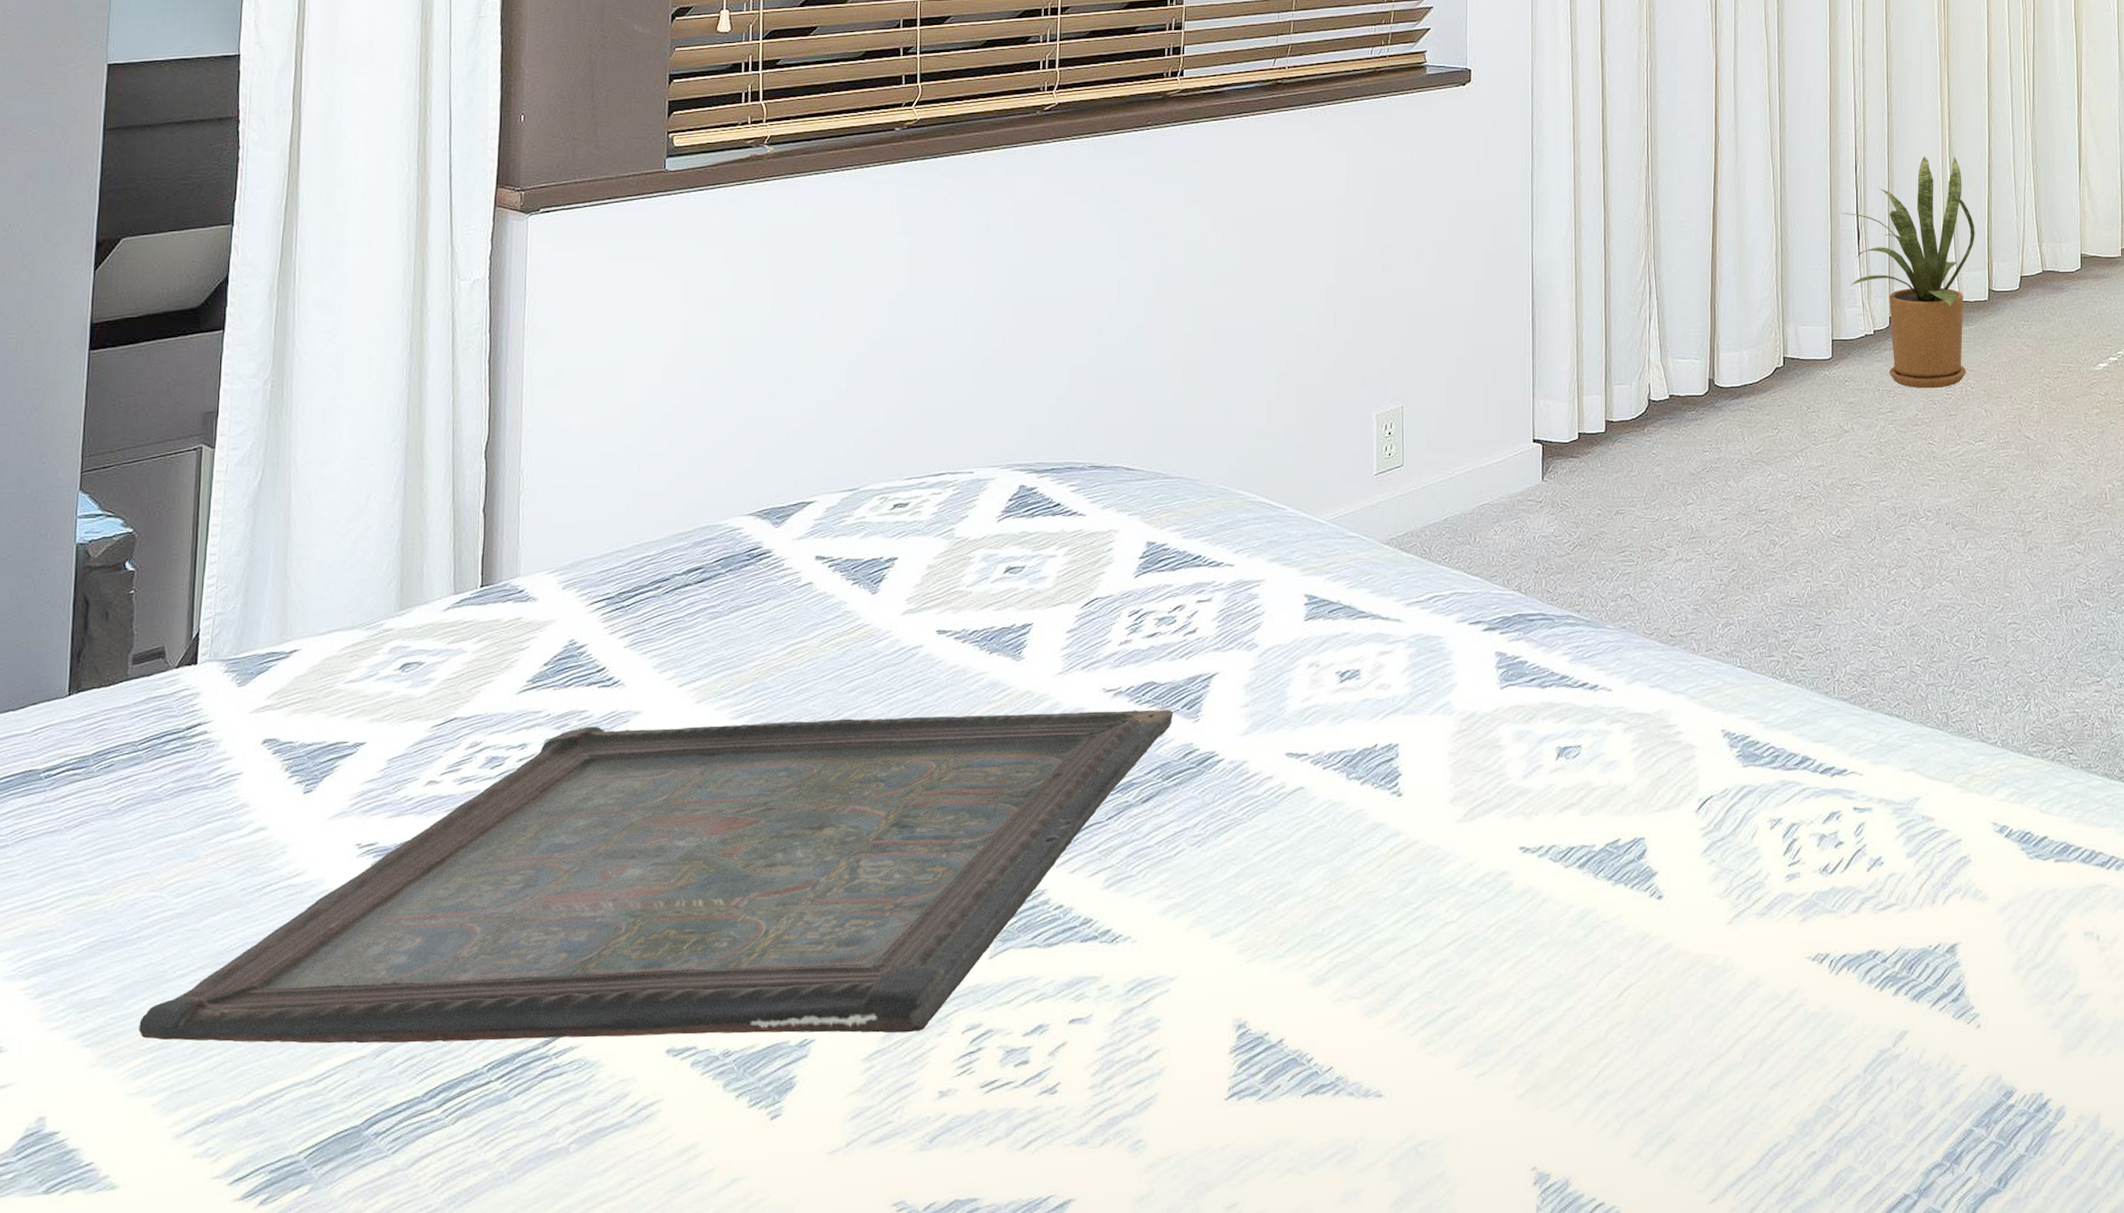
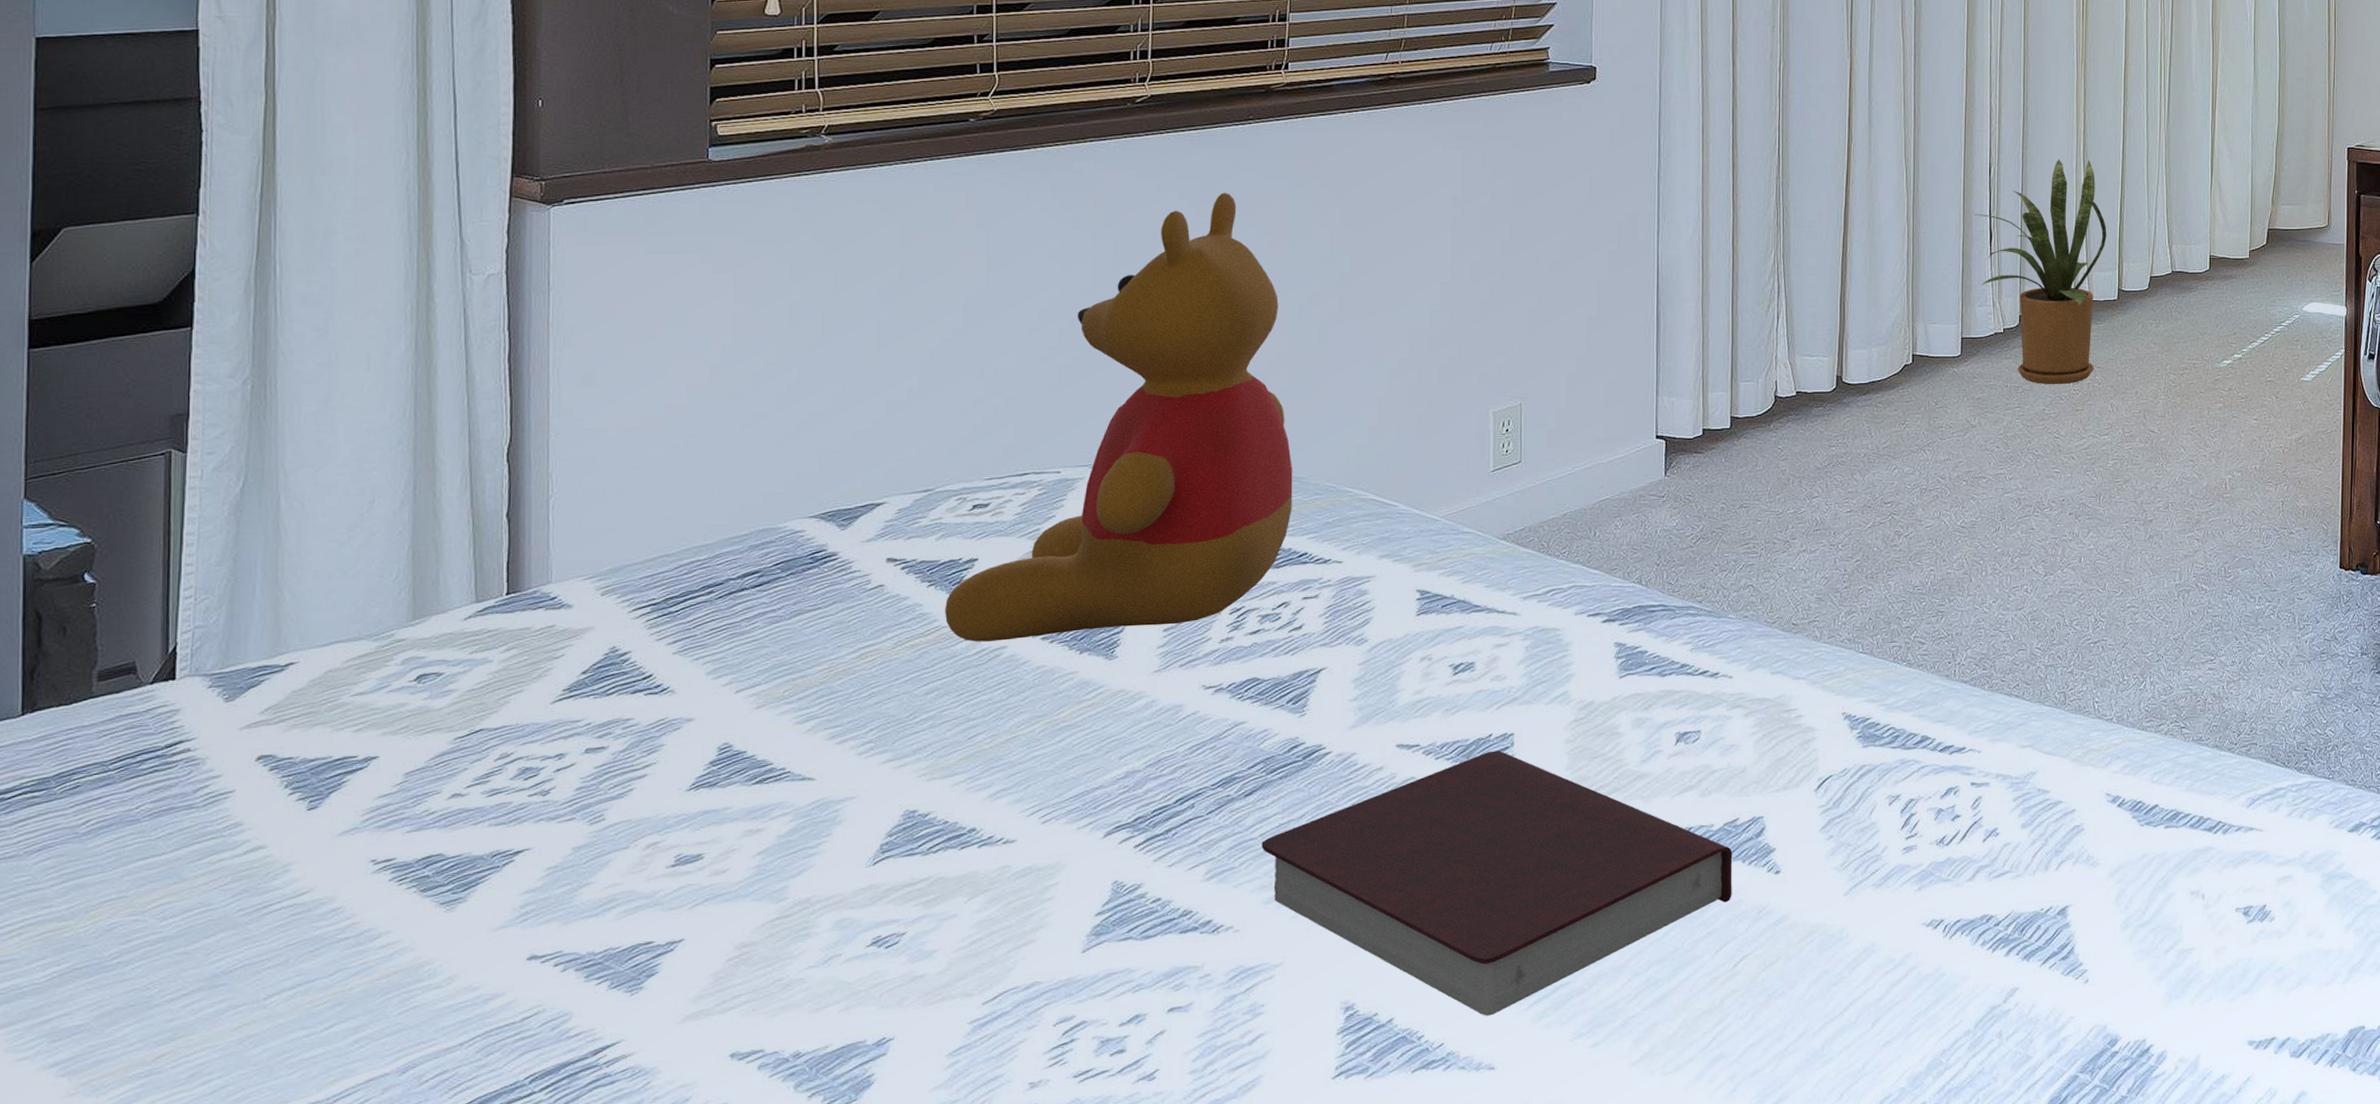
serving tray: present [139,709,1174,1044] -> none [123,704,1278,1066]
teddy bear: none [867,197,1188,641] -> present [945,193,1293,642]
book: none [1158,761,1615,1040] -> present [1261,750,1733,1016]

